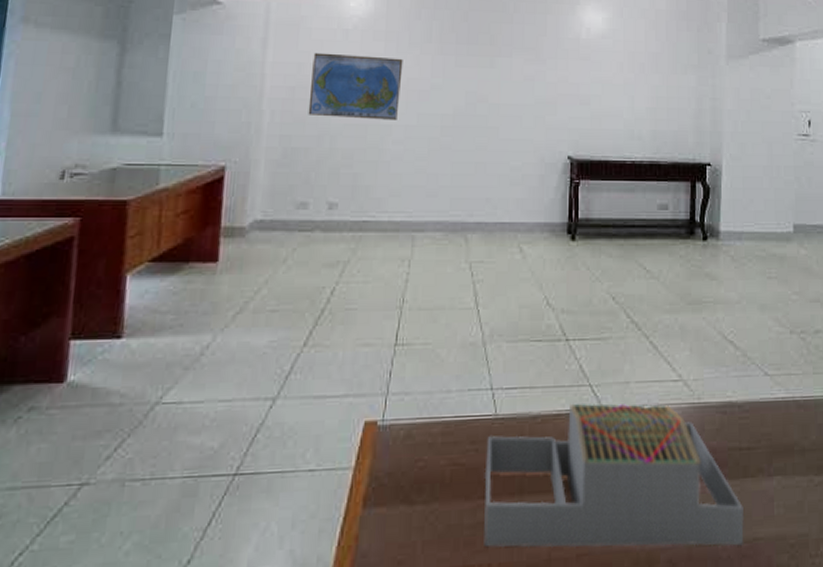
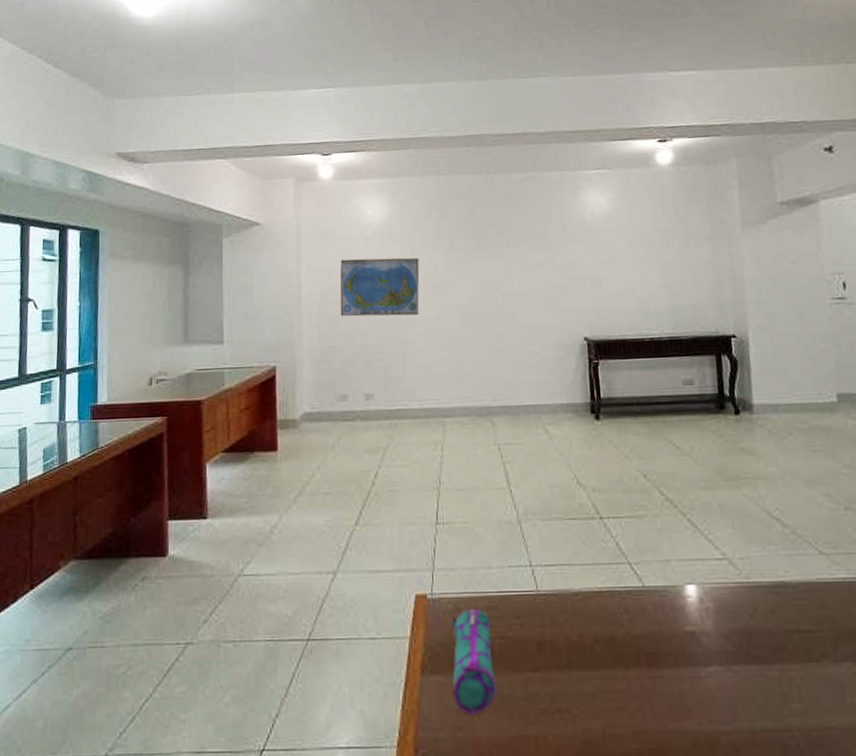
pencil case: none [395,434,444,548] -> present [452,608,496,715]
architectural model: present [484,403,744,547] -> none [531,580,815,734]

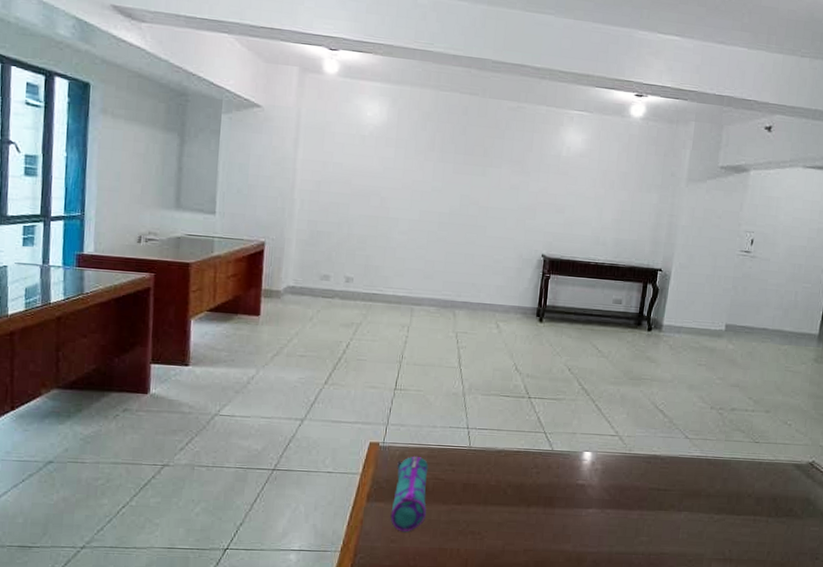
world map: present [340,257,420,317] -> none [330,153,410,215]

